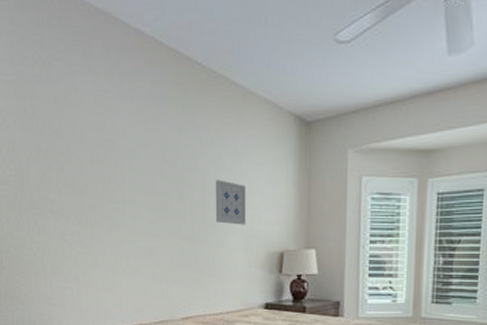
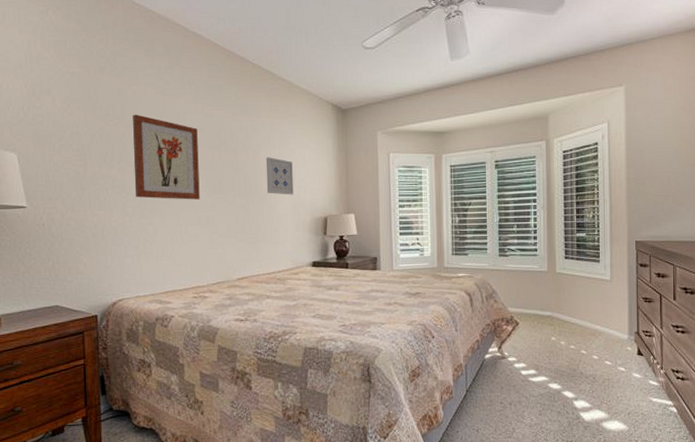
wall art: none [70,129,142,228] -> present [133,114,200,200]

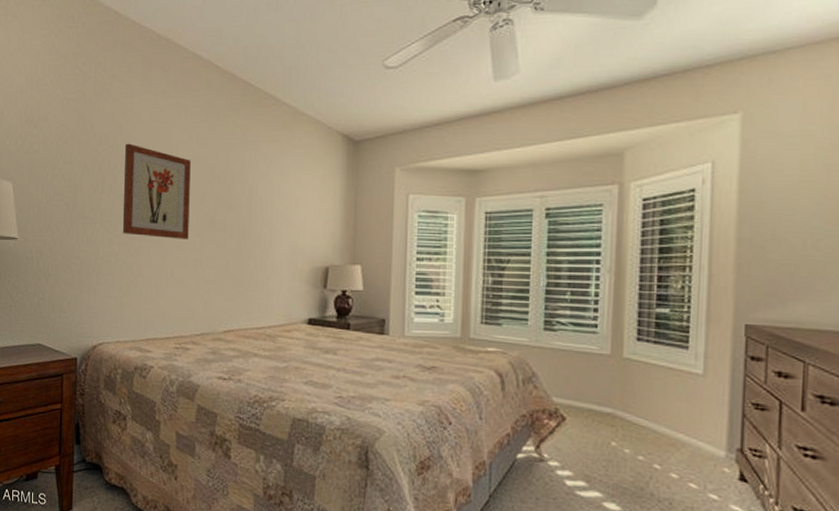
wall art: present [265,157,293,195] -> none [261,194,293,239]

